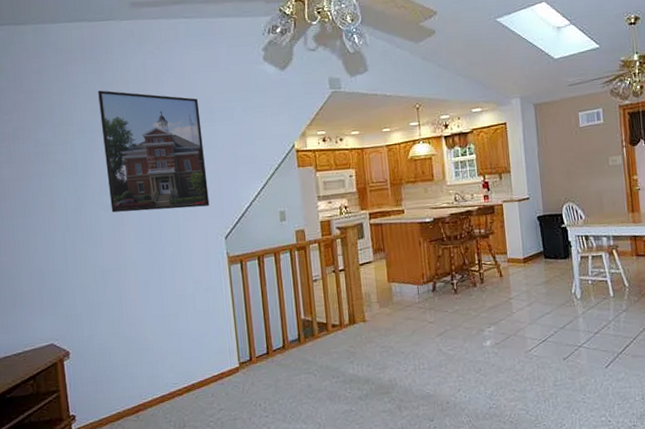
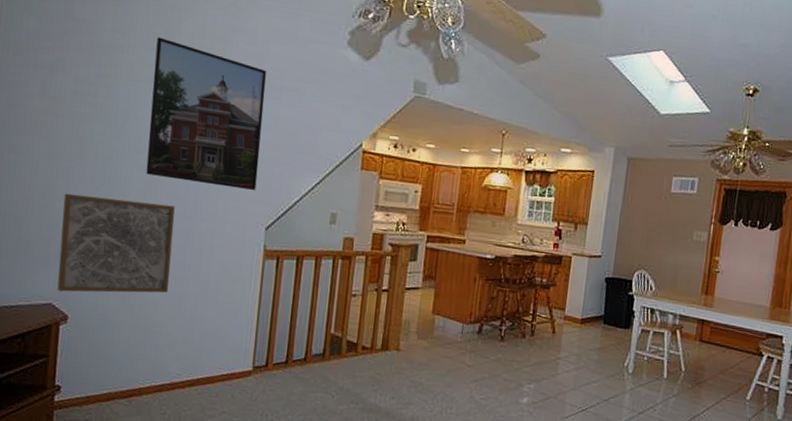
wall art: none [45,235,152,332] -> present [57,193,175,293]

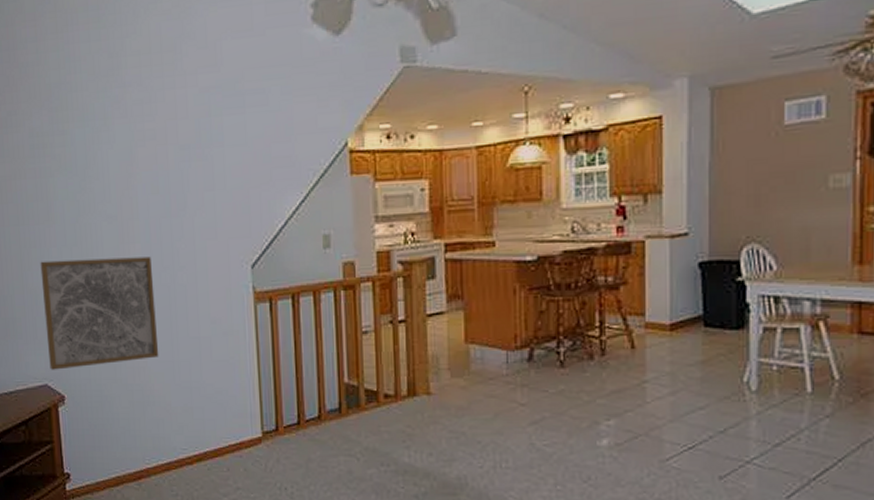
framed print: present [146,37,267,191] -> none [103,63,234,226]

